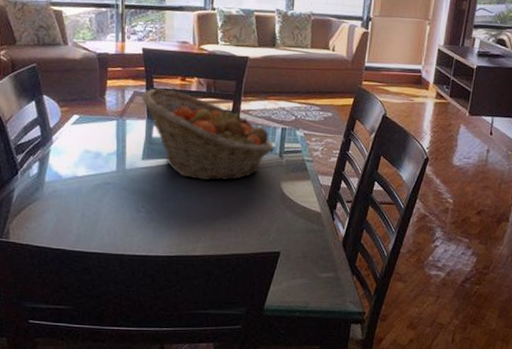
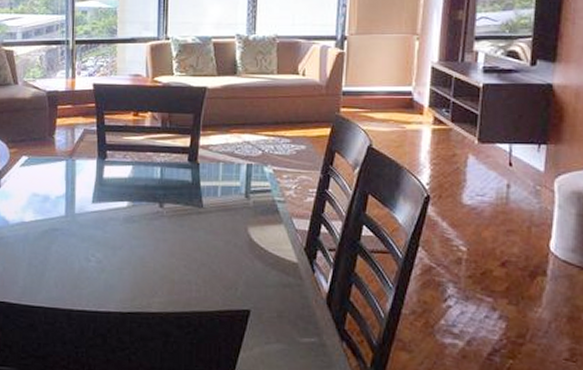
fruit basket: present [141,88,274,181] -> none [91,125,238,226]

